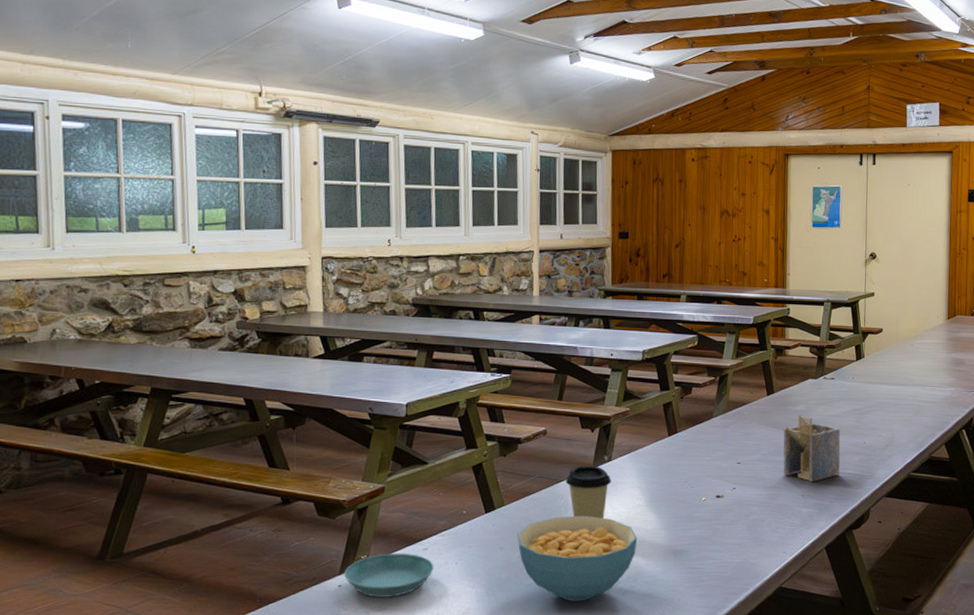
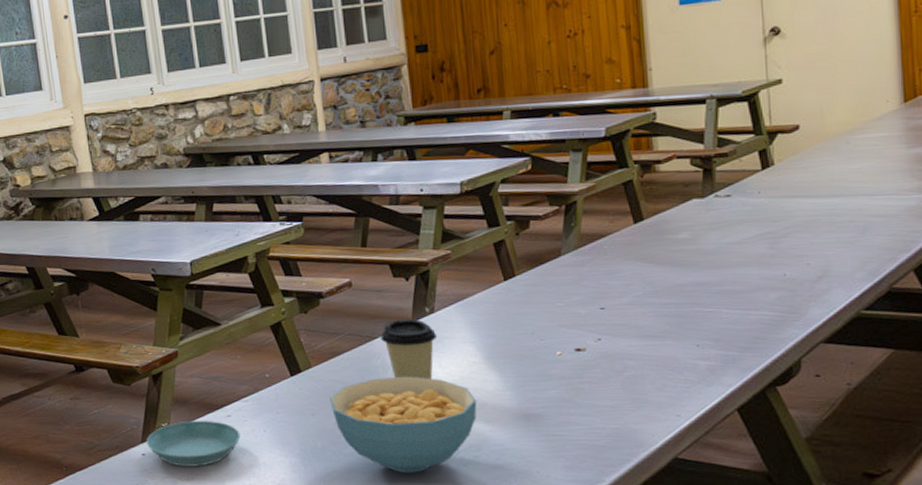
napkin holder: present [783,415,841,482] -> none [662,245,751,328]

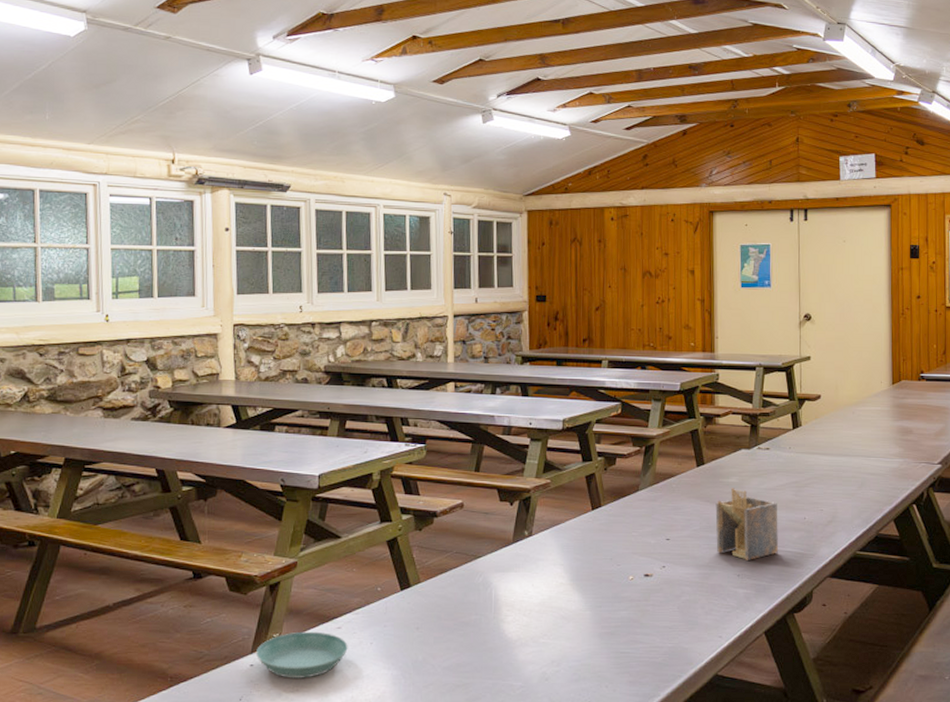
cereal bowl: present [330,376,477,473] -> none [434,594,561,687]
coffee cup: present [380,319,438,379] -> none [484,541,533,598]
napkin holder: none [662,245,751,328] -> present [715,488,779,560]

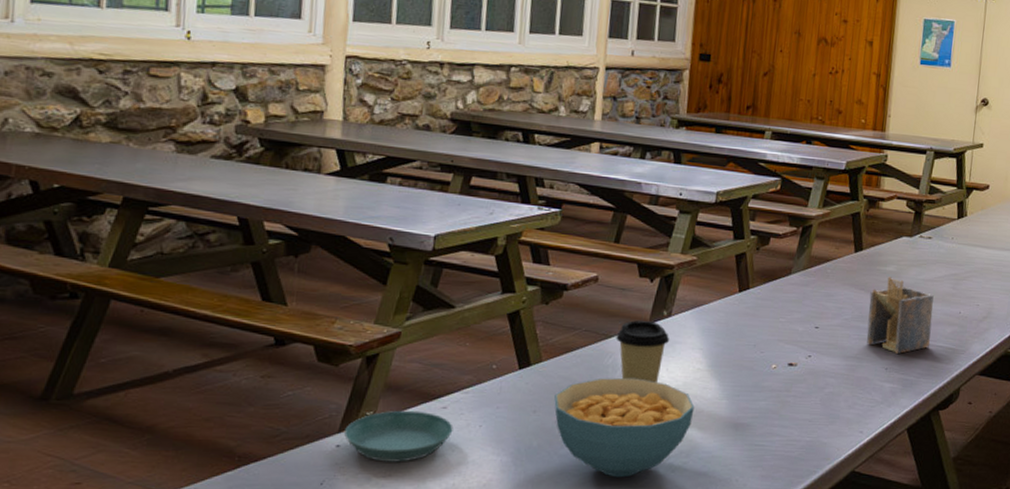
cereal bowl: none [434,594,561,687] -> present [554,377,695,478]
coffee cup: none [484,541,533,598] -> present [616,320,670,383]

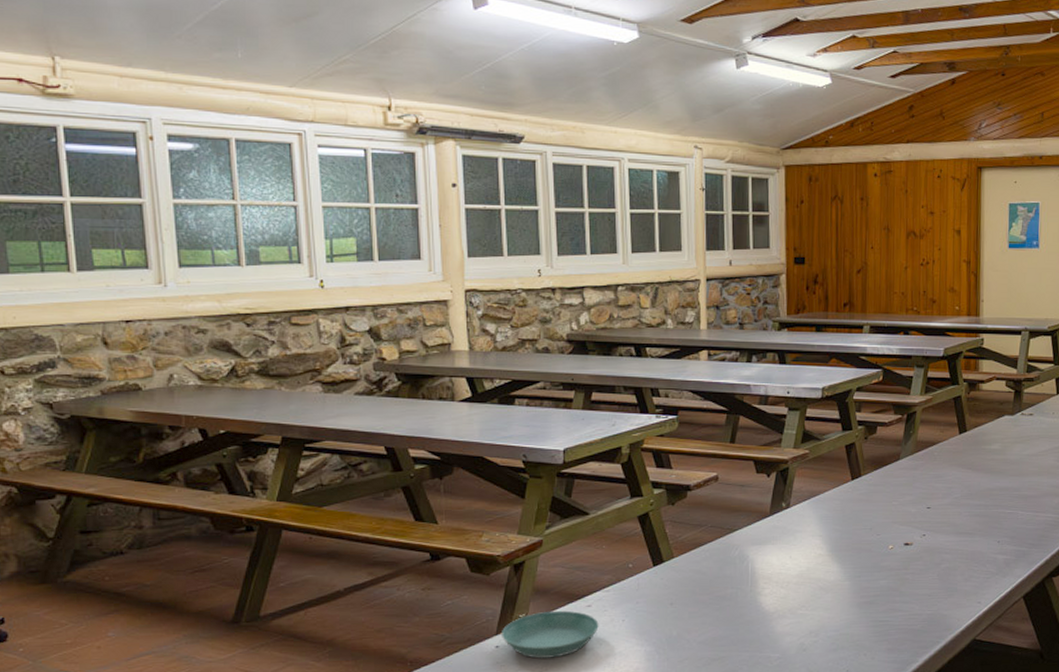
cereal bowl: present [554,377,695,478] -> none [688,567,819,659]
coffee cup: present [616,320,670,383] -> none [740,514,791,570]
napkin holder: present [866,277,934,354] -> none [977,455,1040,527]

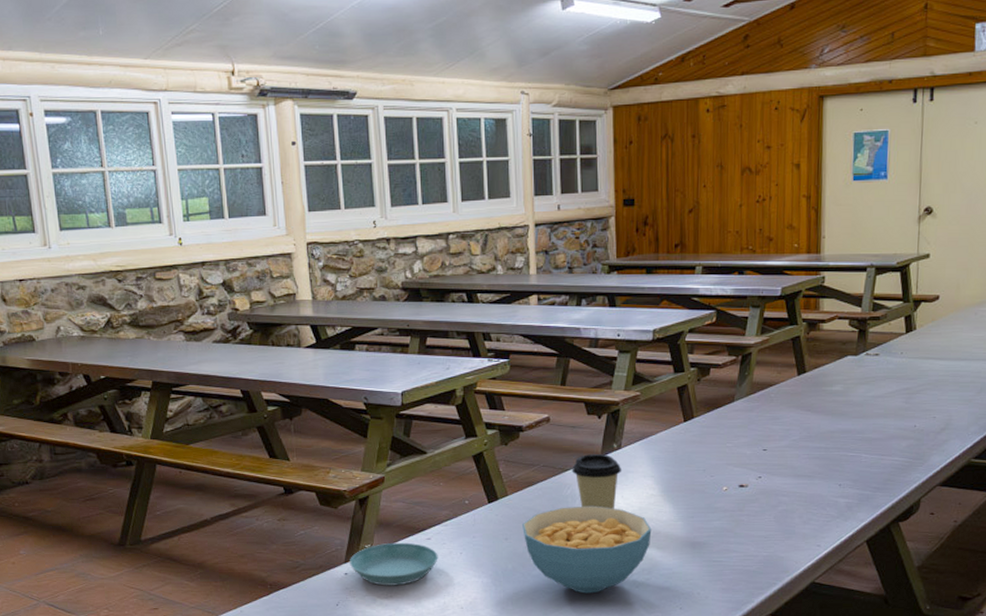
cereal bowl: none [688,567,819,659] -> present [522,505,652,594]
coffee cup: none [740,514,791,570] -> present [572,454,622,509]

